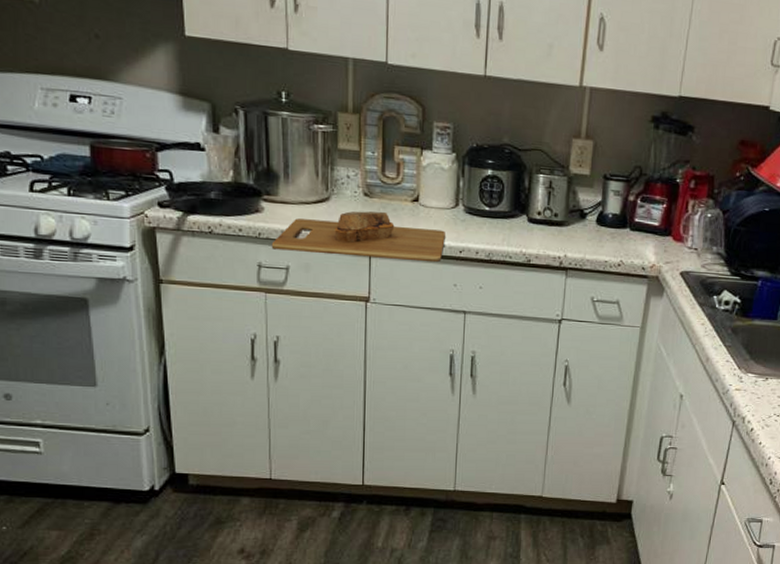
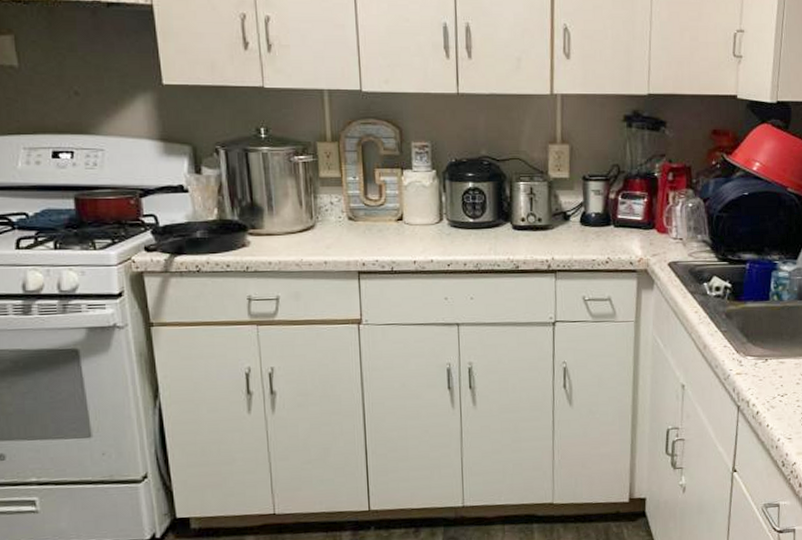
cutting board: present [271,211,445,263] -> none [260,233,432,282]

